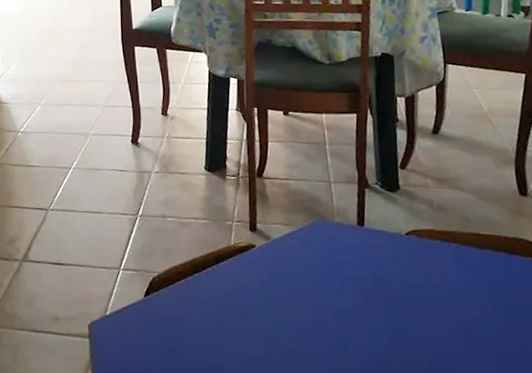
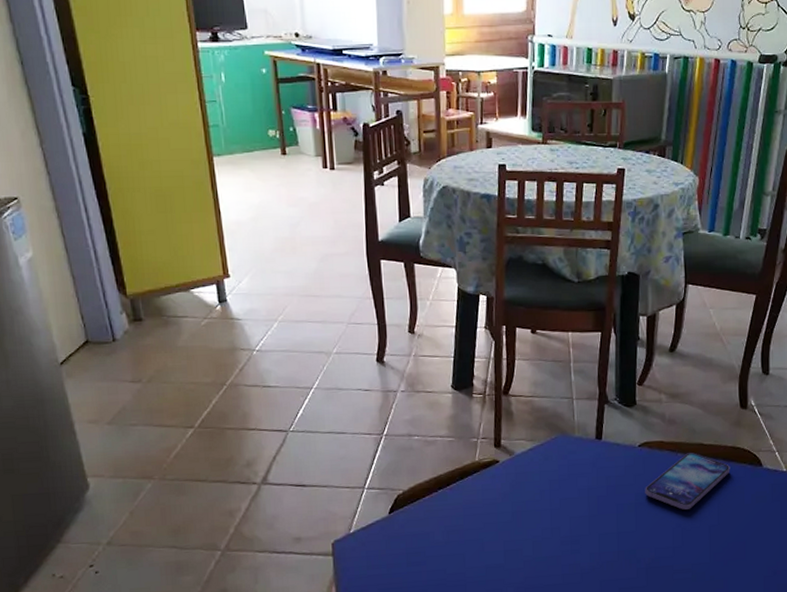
smartphone: none [416,243,515,307] -> present [645,453,730,510]

